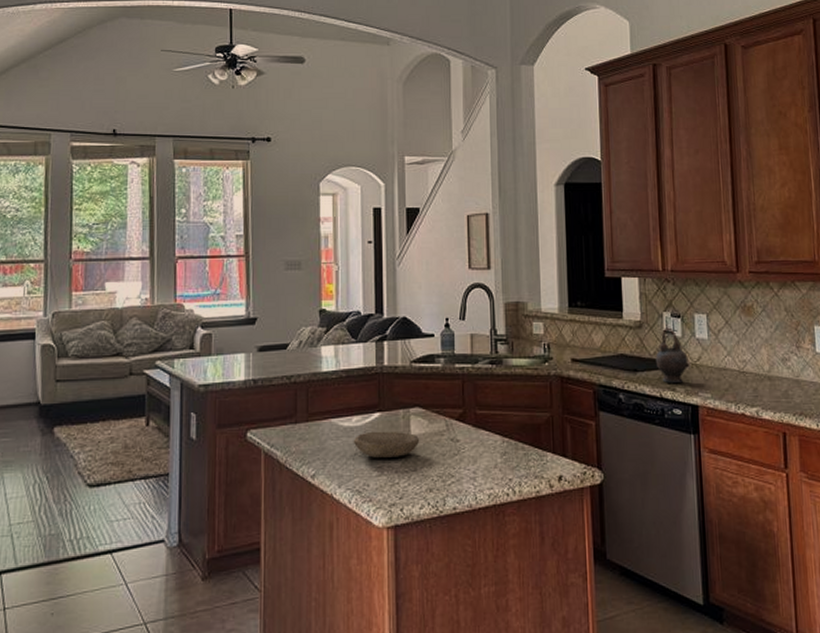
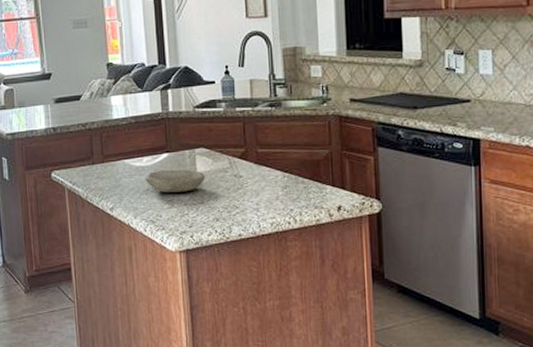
teapot: present [655,327,689,383] -> none [436,65,471,119]

